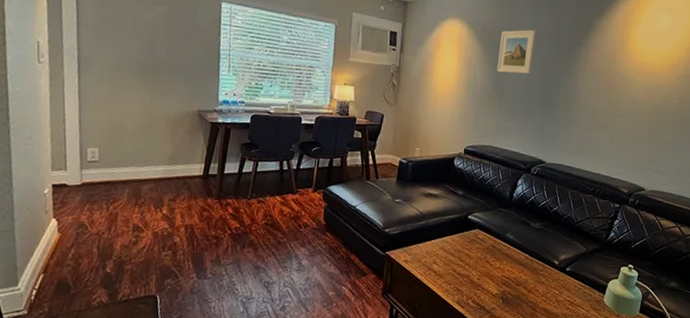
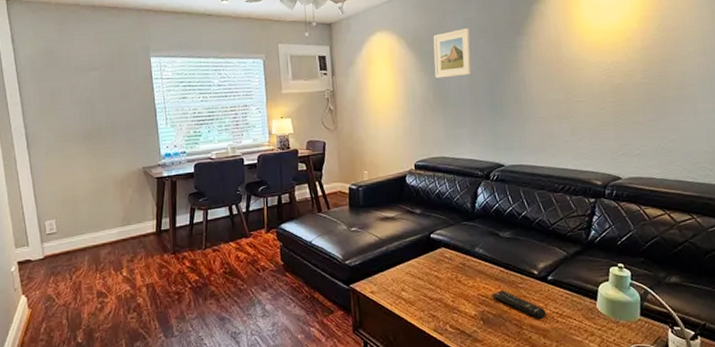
remote control: none [514,275,560,304] -> present [491,290,547,319]

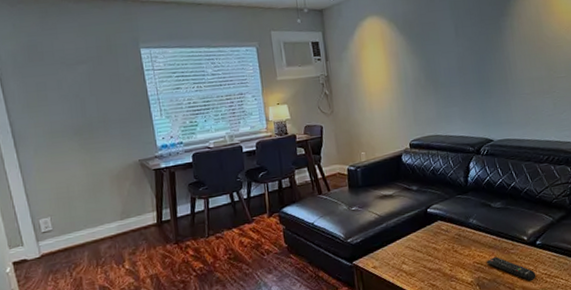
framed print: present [433,27,472,79] -> none [422,10,460,60]

